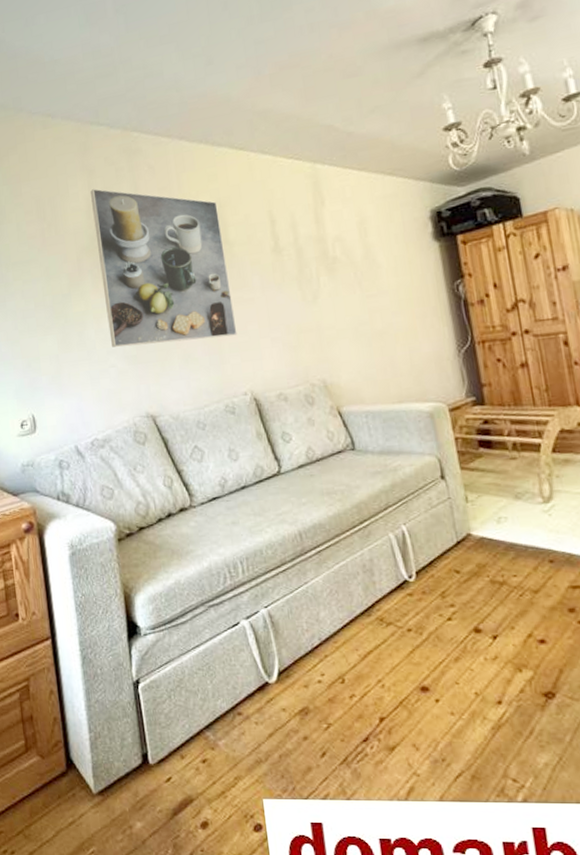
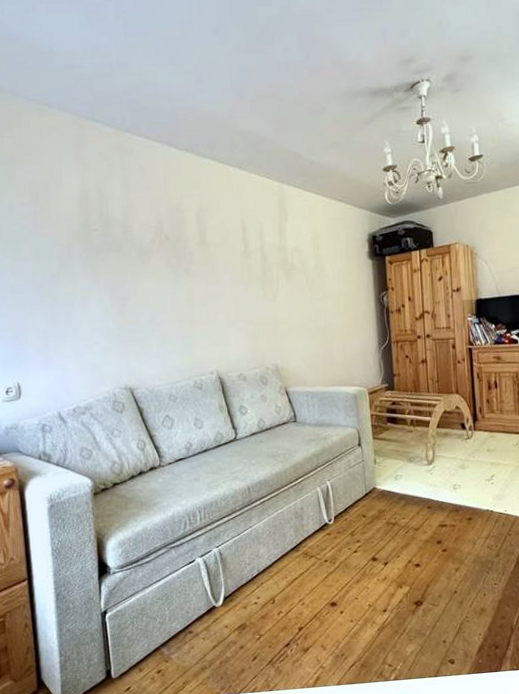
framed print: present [91,188,237,347] -> none [83,180,209,327]

